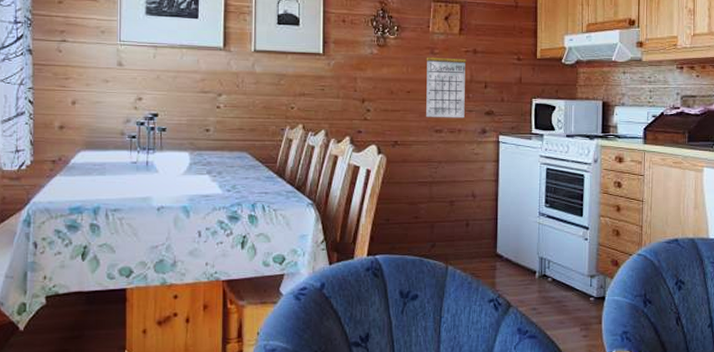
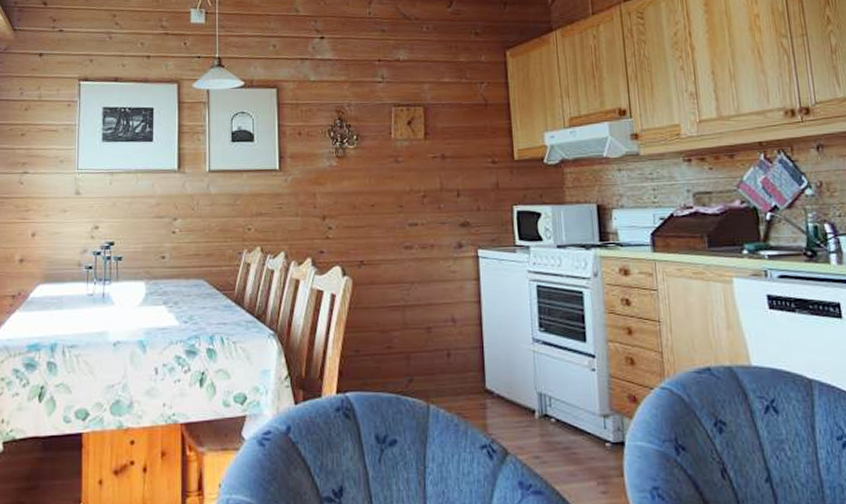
calendar: present [426,44,467,118] -> none [389,151,437,233]

